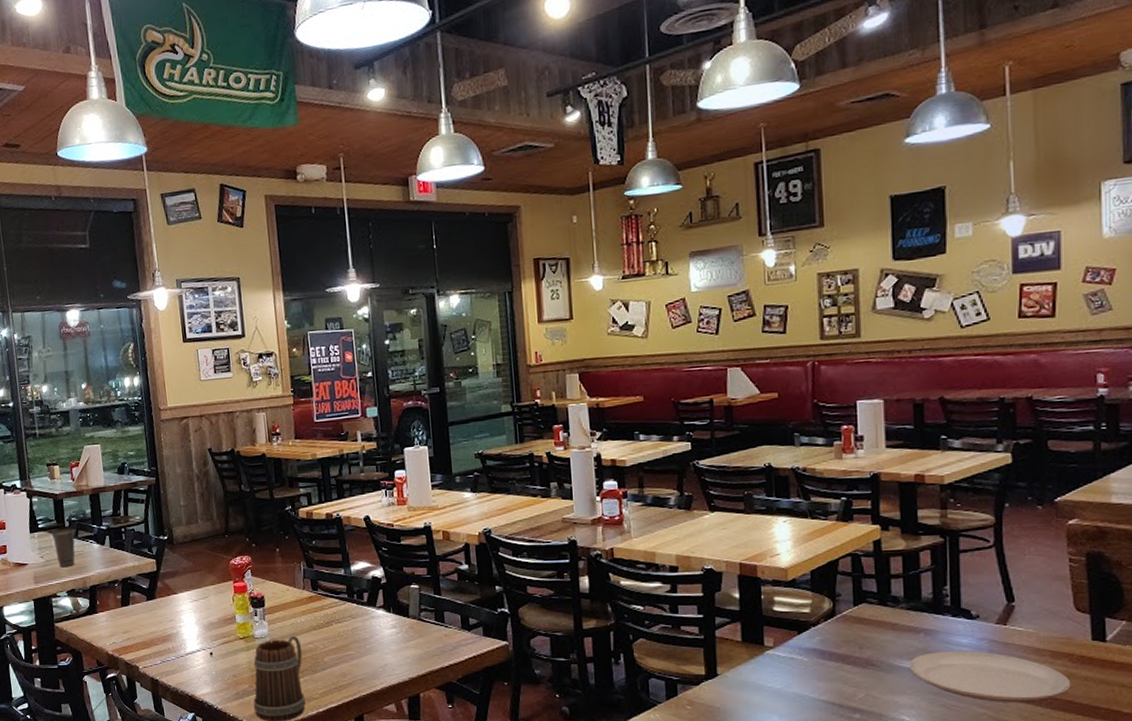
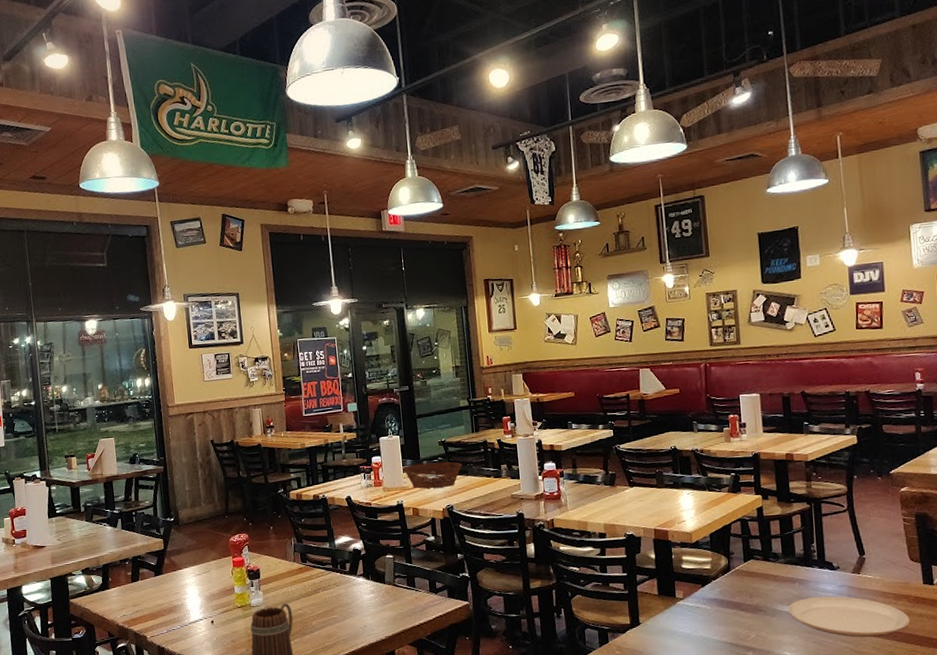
cup: present [50,529,76,568] -> none [67,513,91,549]
basket: none [431,477,504,509] -> present [402,462,463,489]

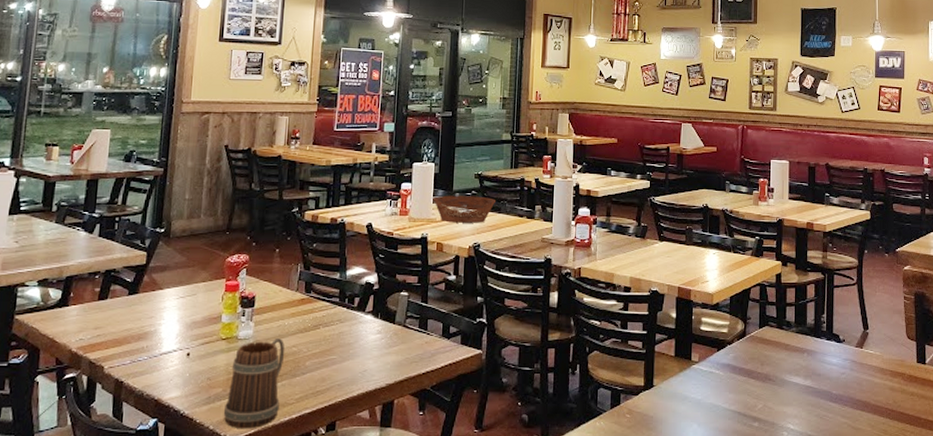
plate: present [788,596,910,638] -> none [796,369,903,414]

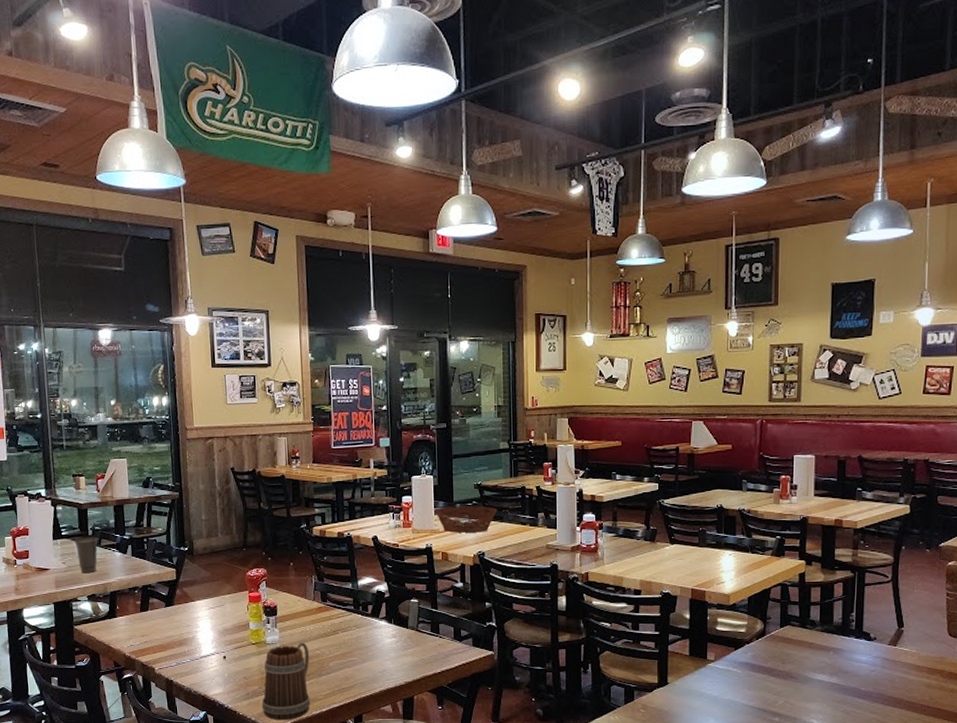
cup: none [32,214,64,255] -> present [73,537,99,574]

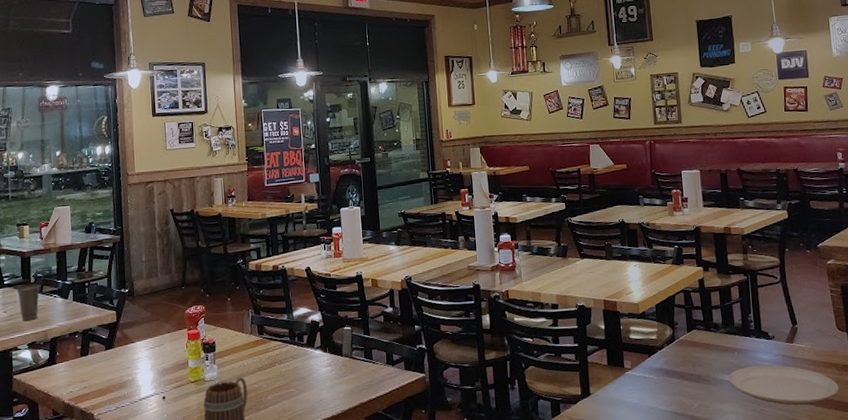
basket: present [434,506,498,533] -> none [362,233,422,260]
plate: none [820,667,941,710] -> present [729,365,839,405]

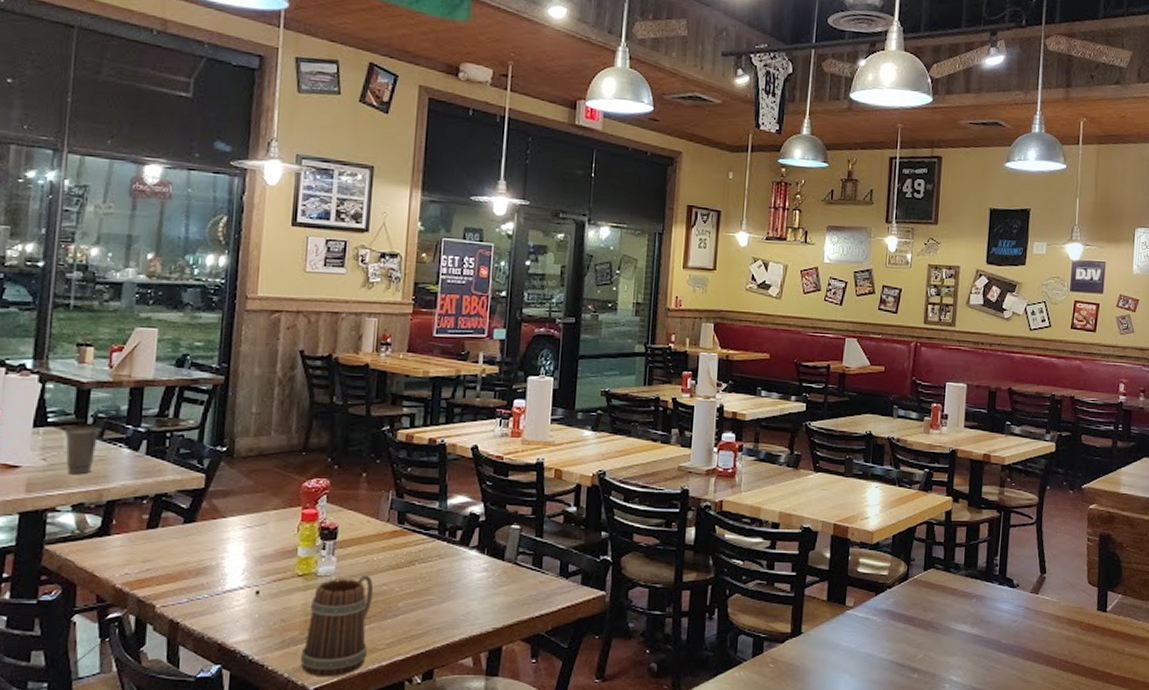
plate: present [729,365,839,405] -> none [962,617,1080,665]

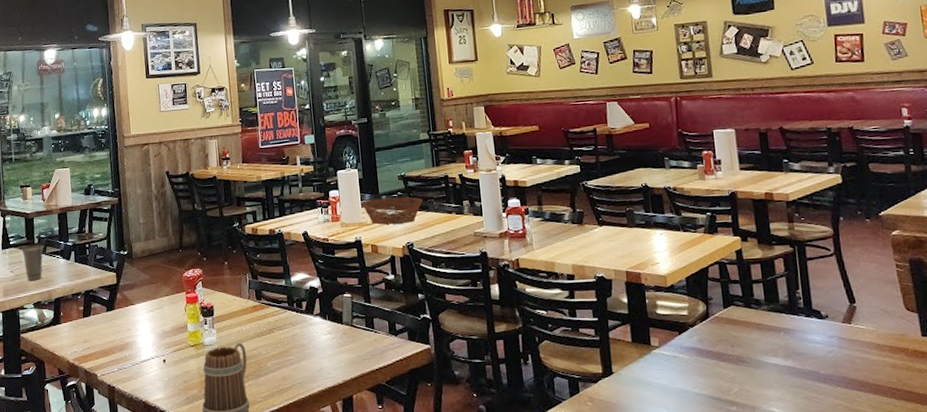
basket: none [551,415,626,448] -> present [361,197,423,225]

